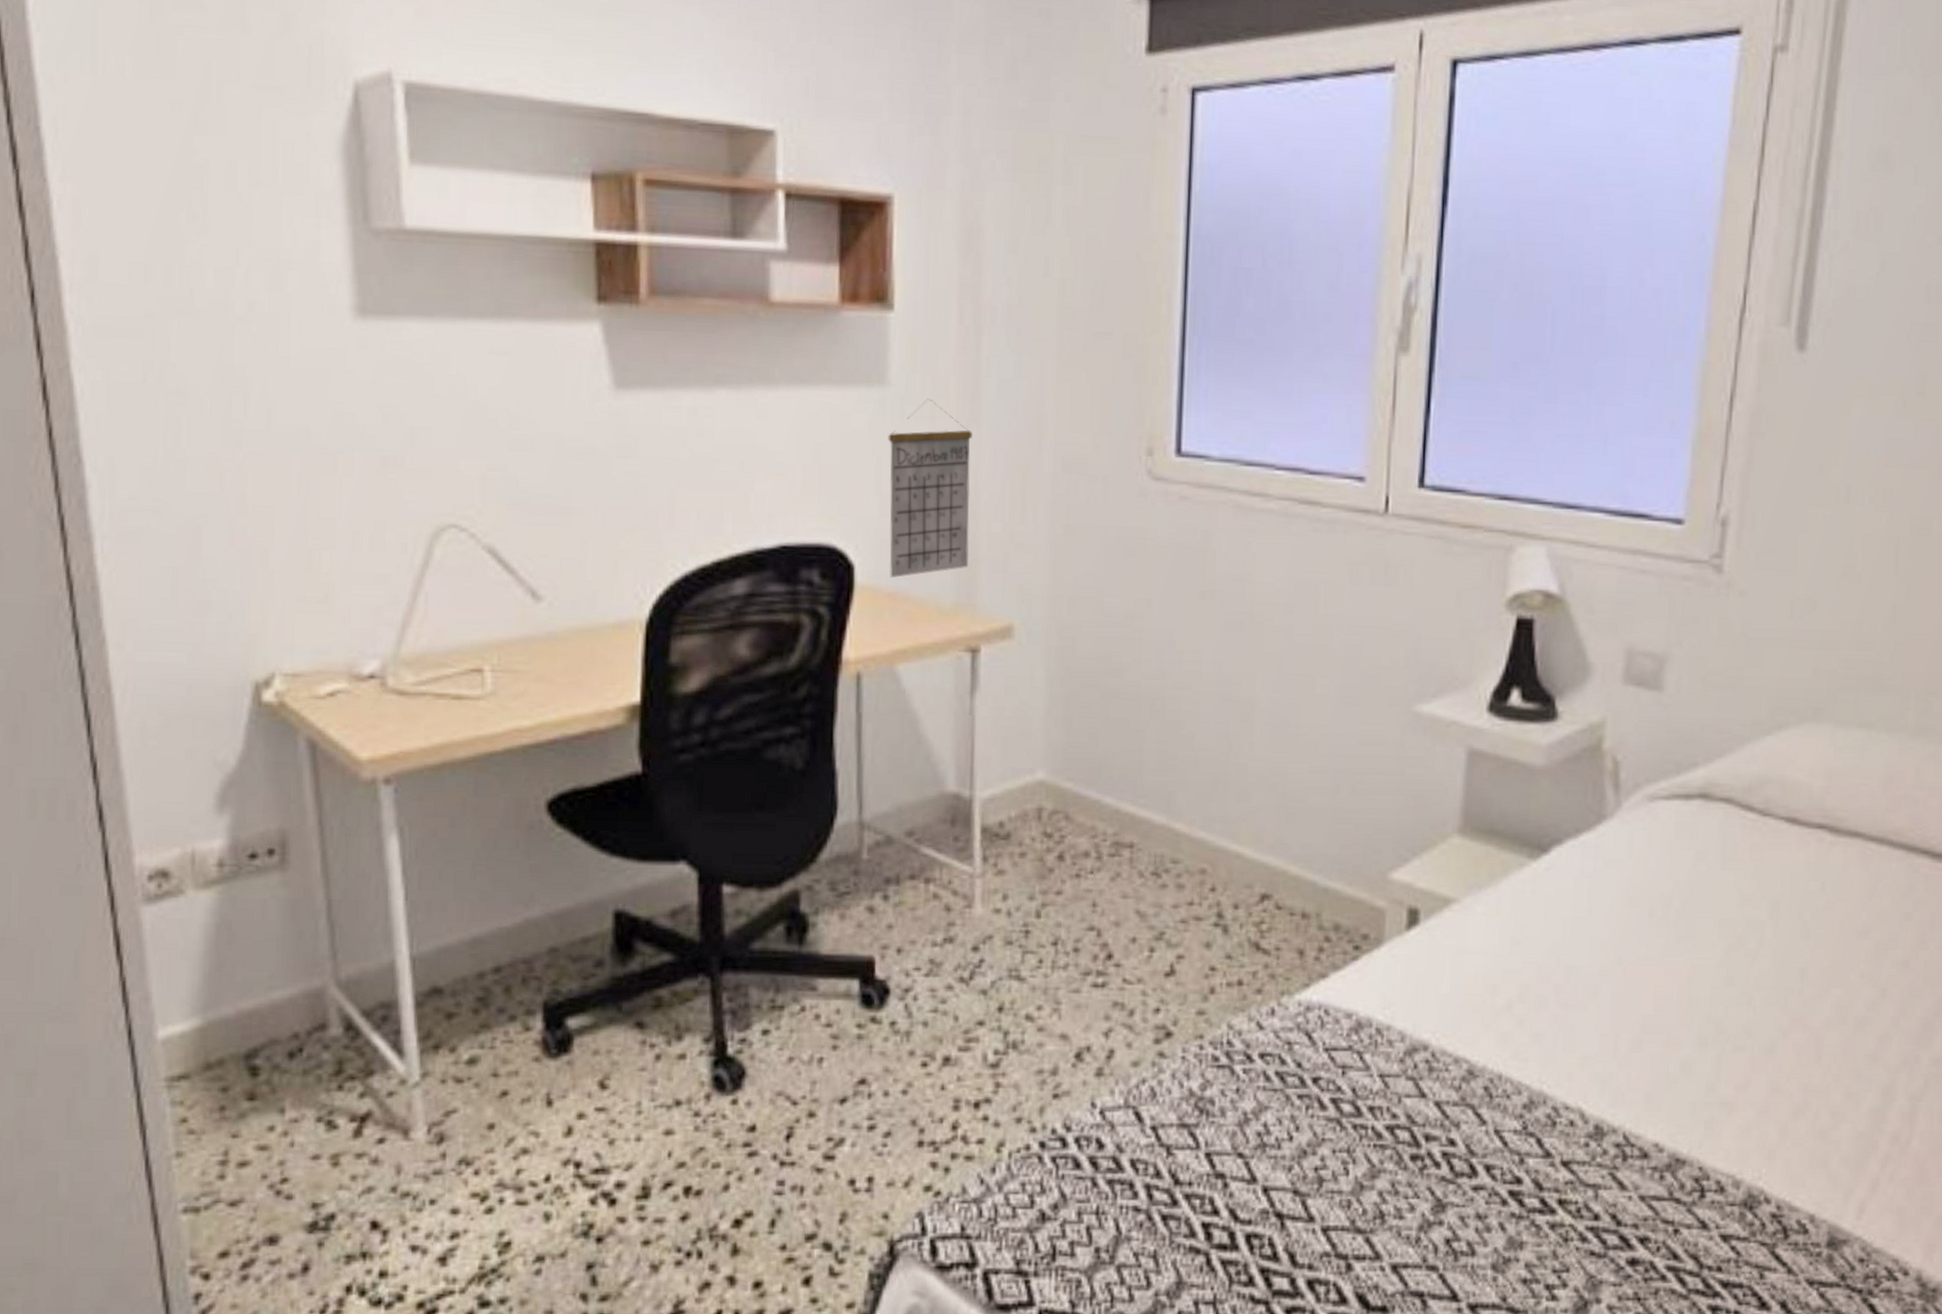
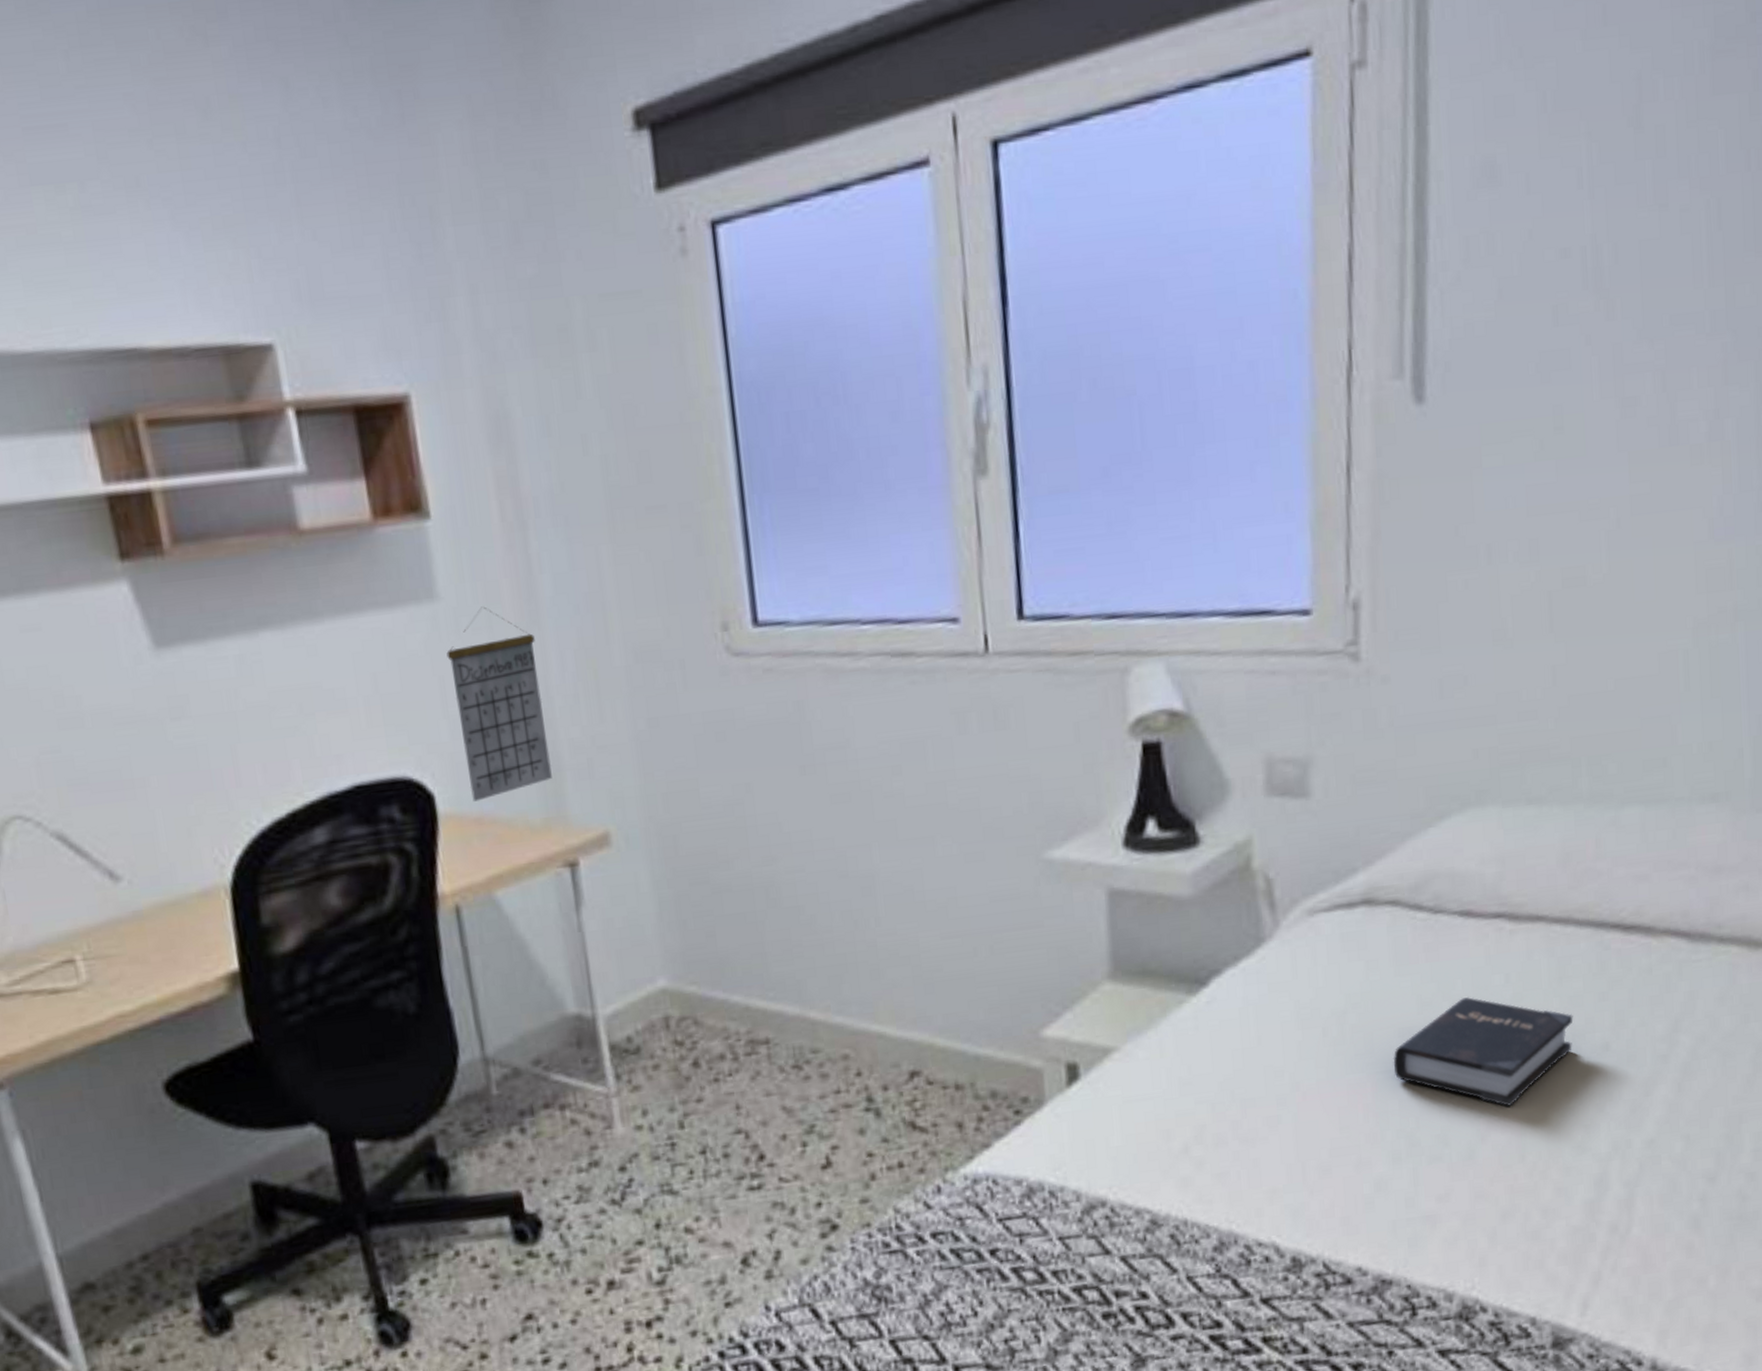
hardback book: none [1710,898,1879,1009] -> present [1393,996,1573,1107]

